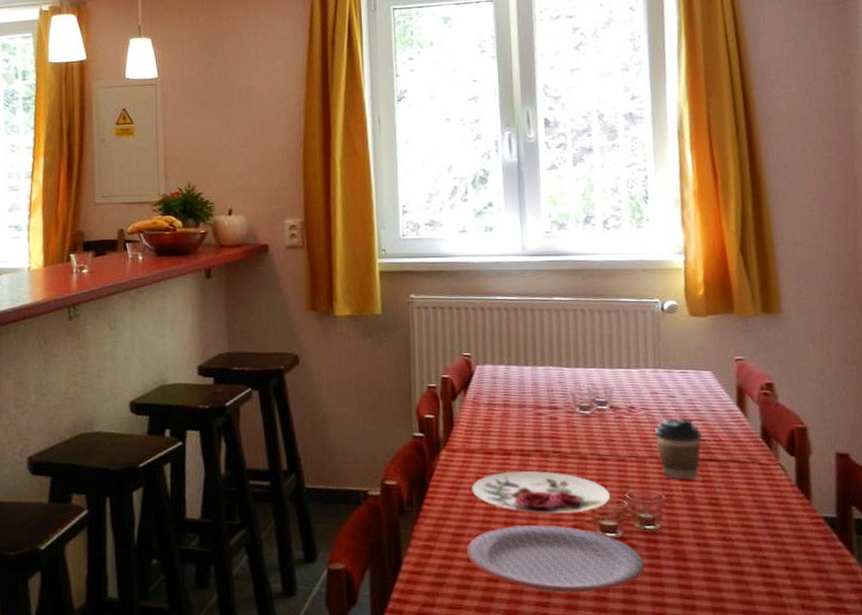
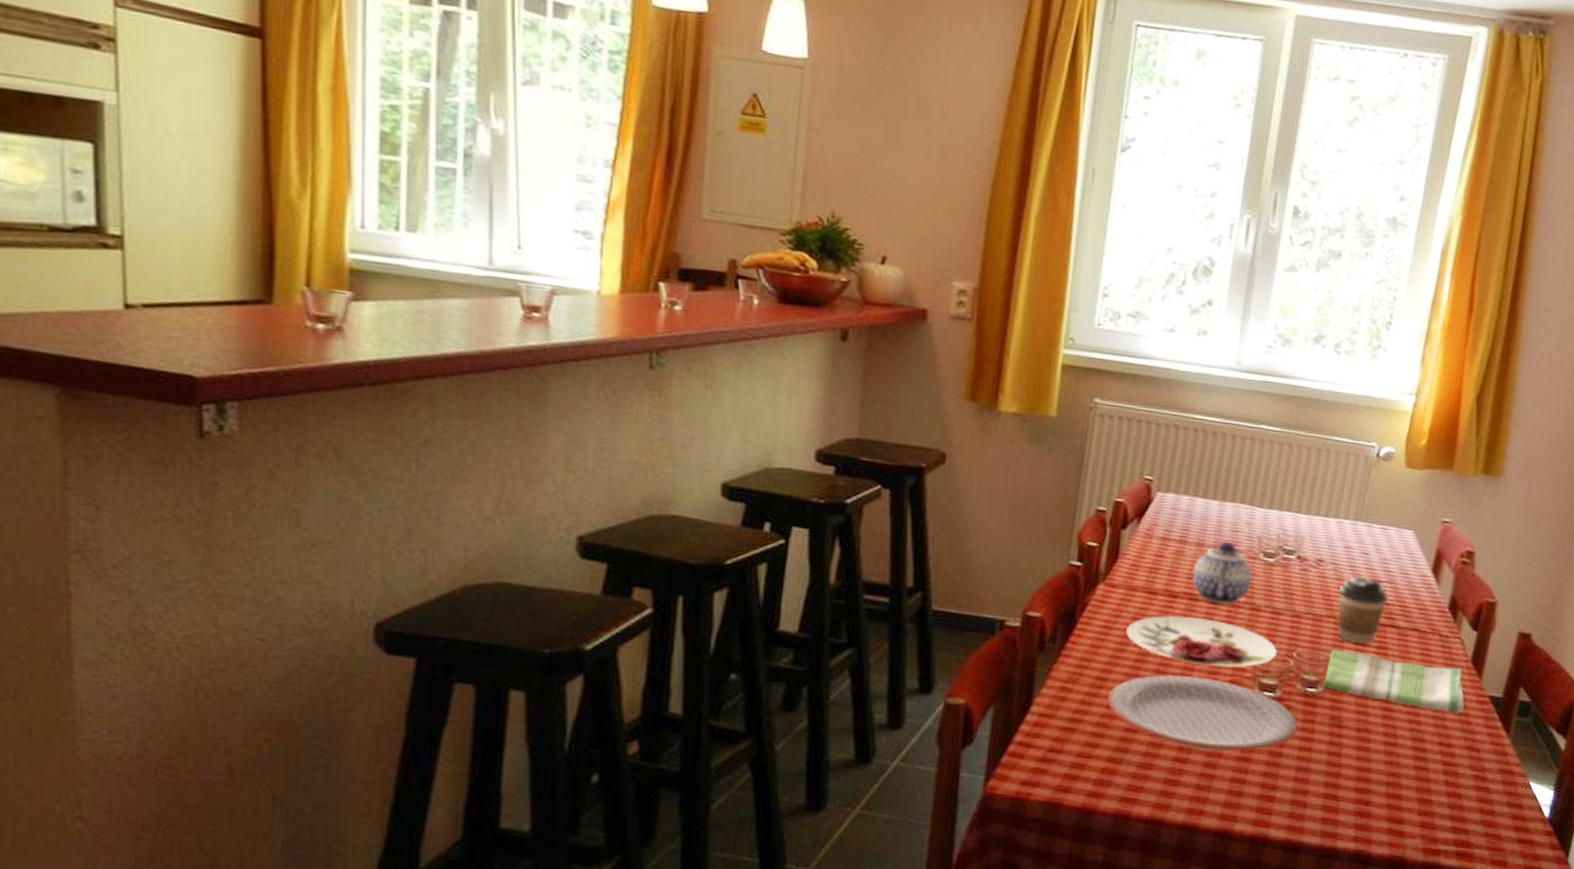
teapot: none [520,399,574,457] -> present [1192,539,1252,605]
dish towel: none [659,487,801,538] -> present [1322,649,1465,714]

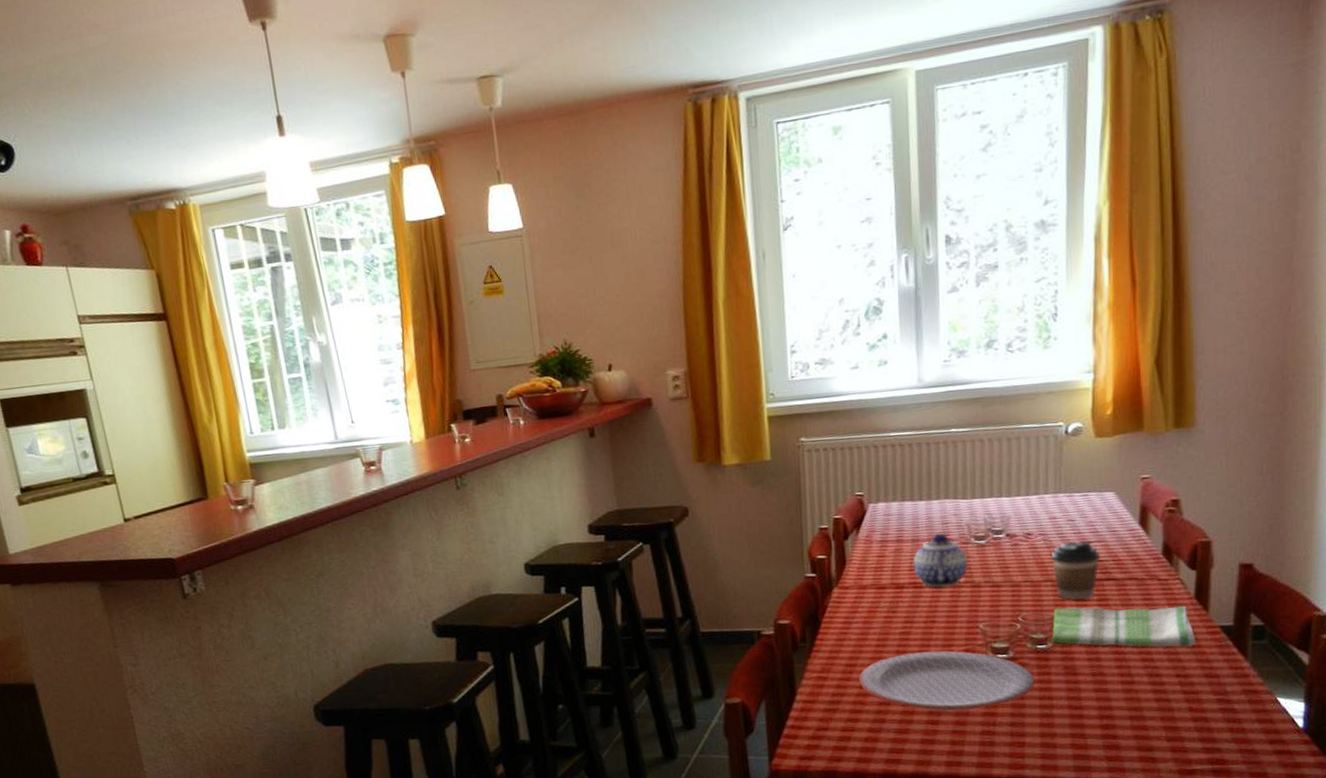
plate: present [1126,616,1278,668] -> none [864,601,1004,641]

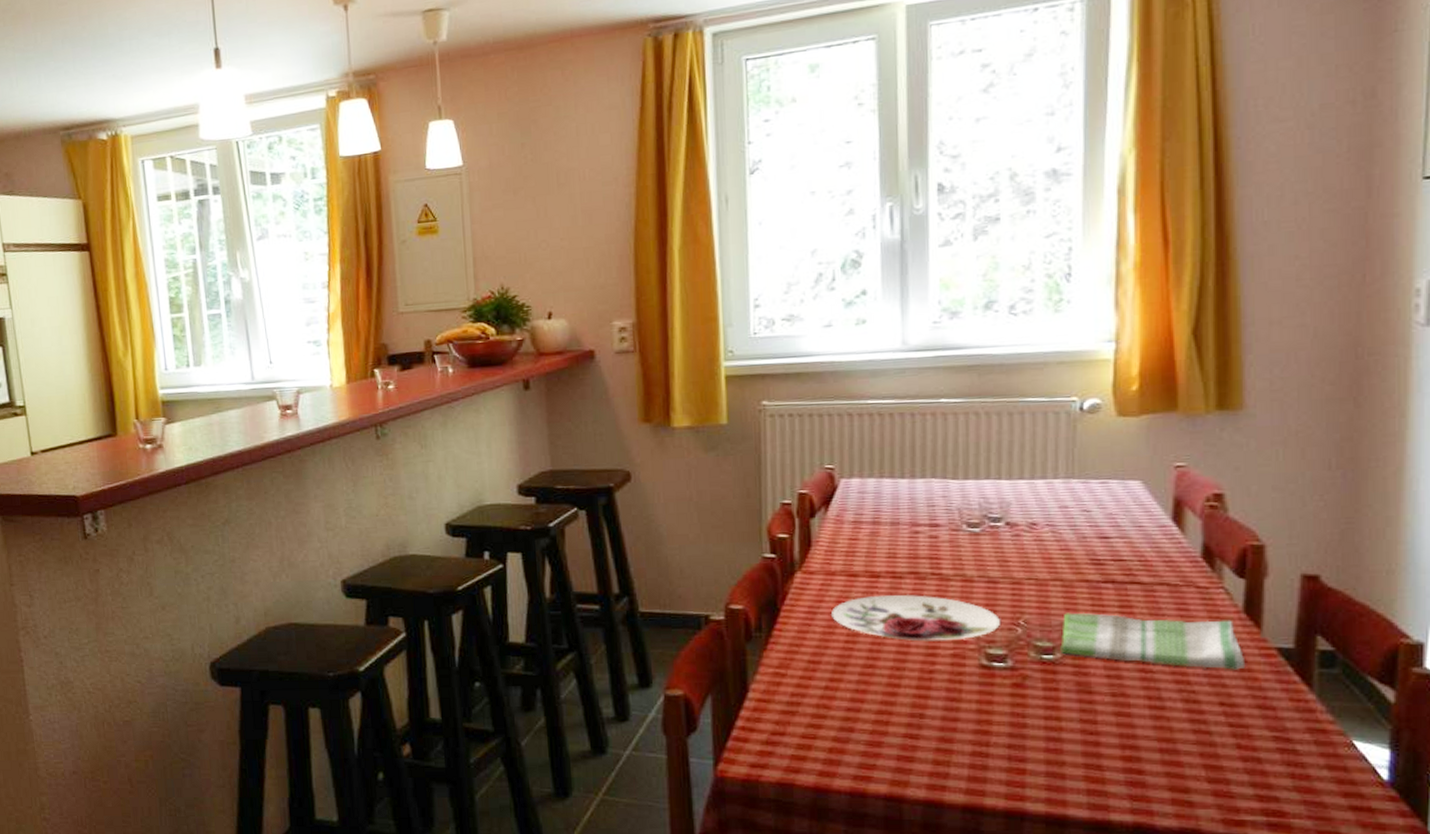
plate: present [859,650,1034,711] -> none [824,653,1038,726]
plate: none [864,601,1004,641] -> present [831,595,1001,642]
teapot: present [913,532,968,588] -> none [891,515,958,579]
coffee cup: present [1051,541,1100,601] -> none [1060,535,1122,605]

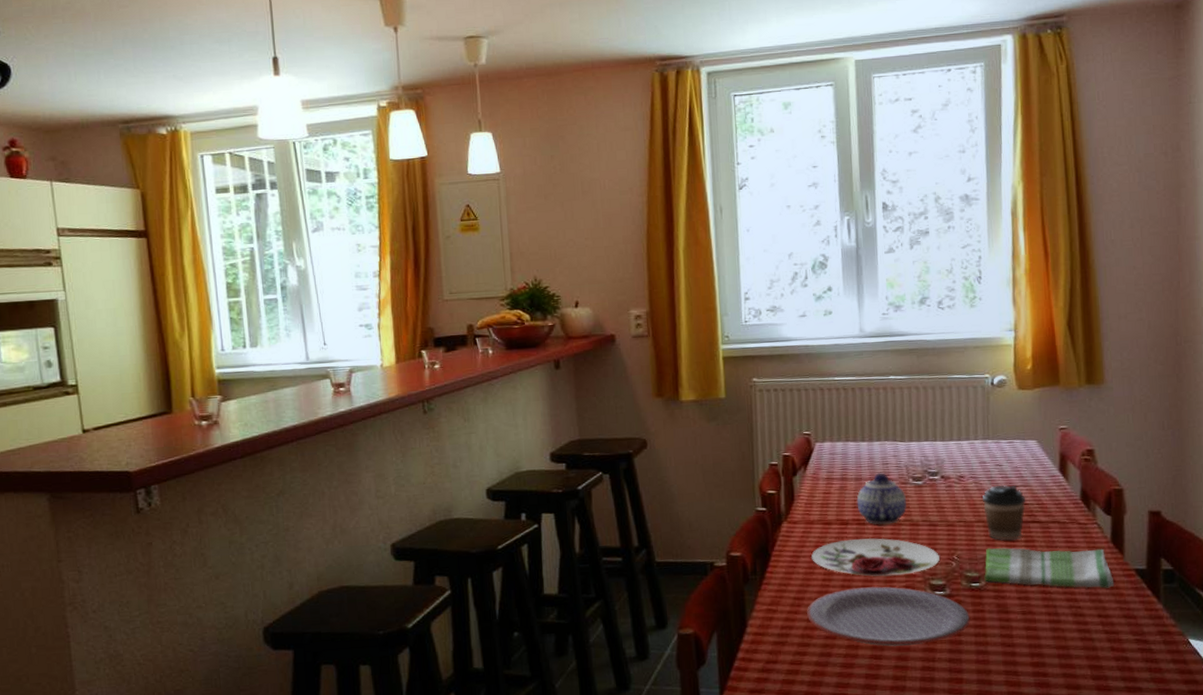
plate: none [824,653,1038,726] -> present [807,586,970,646]
teapot: none [891,515,958,579] -> present [856,472,907,525]
coffee cup: none [1060,535,1122,605] -> present [981,485,1026,541]

